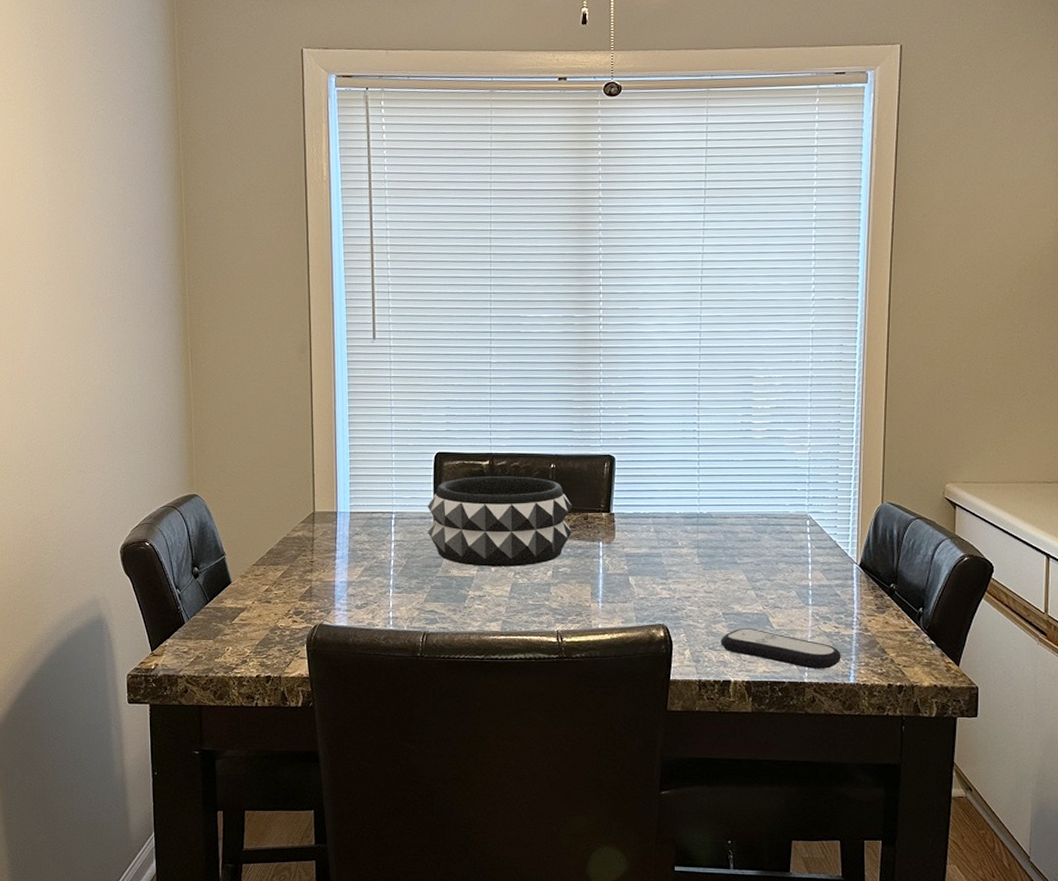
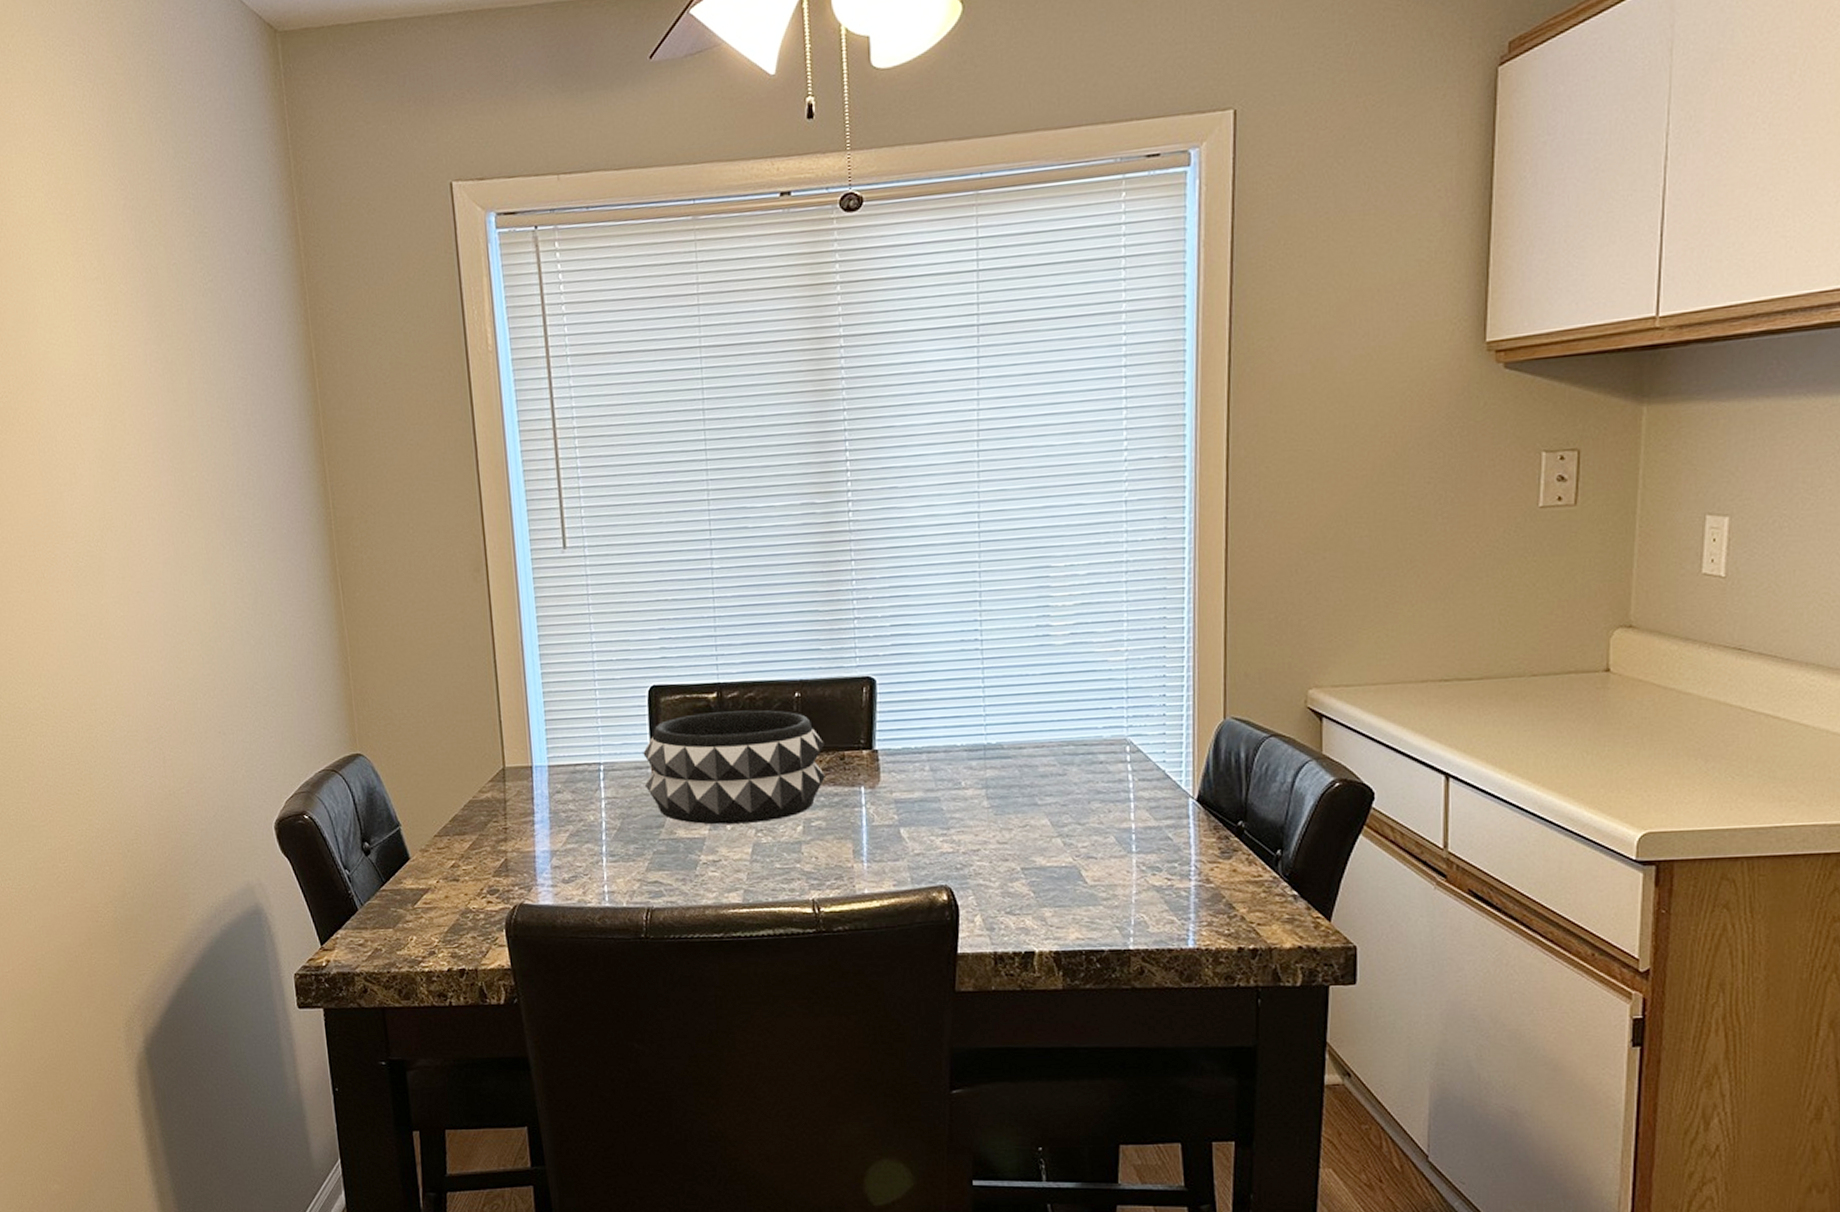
remote control: present [720,628,841,669] -> none [1020,885,1176,933]

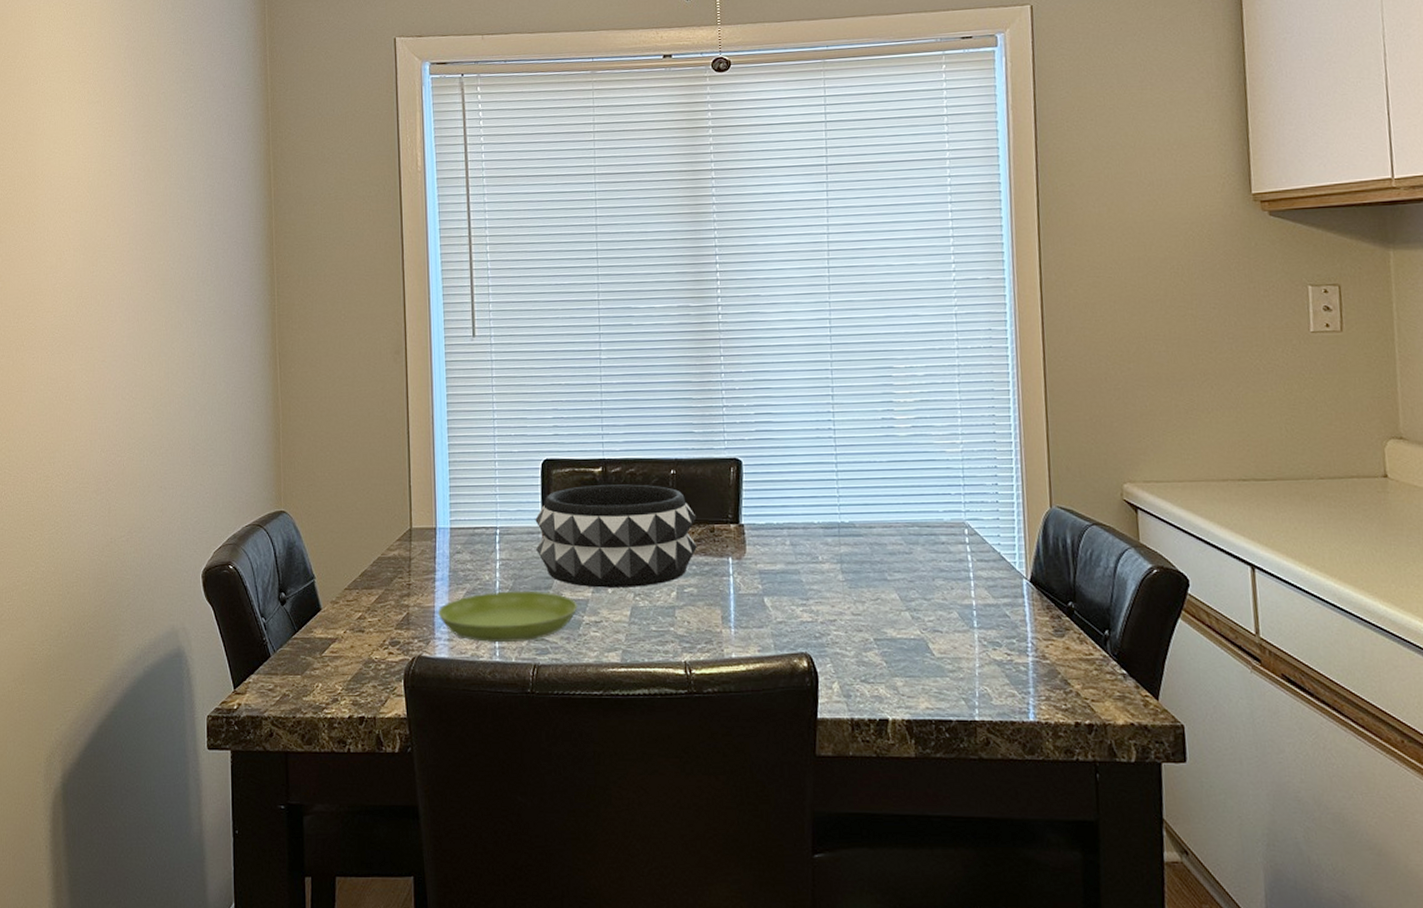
saucer: none [538,831,694,887] -> present [437,591,578,642]

